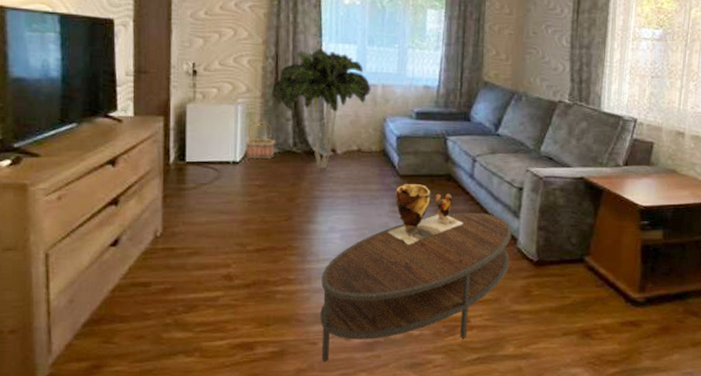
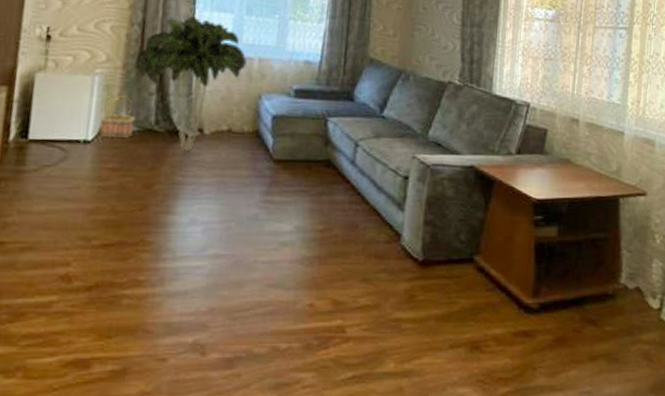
coffee table: present [320,212,512,362] -> none [170,203,395,383]
clay pot: present [388,184,464,245] -> none [257,170,343,241]

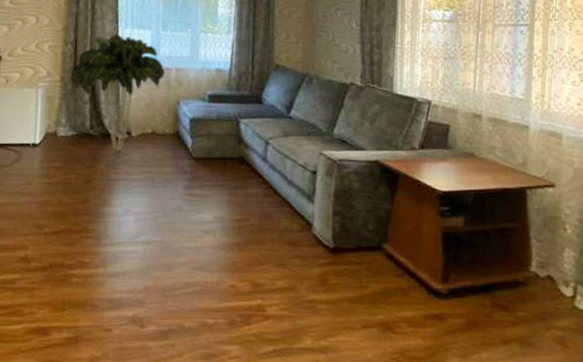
basket: present [99,96,135,139] -> none [45,105,73,142]

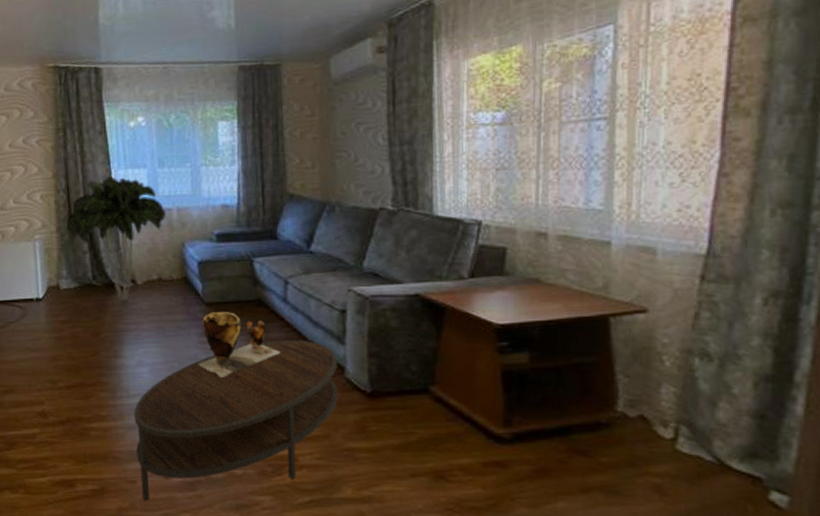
coffee table: none [114,196,306,351] -> present [134,340,339,502]
clay pot: none [182,167,258,229] -> present [198,312,281,377]

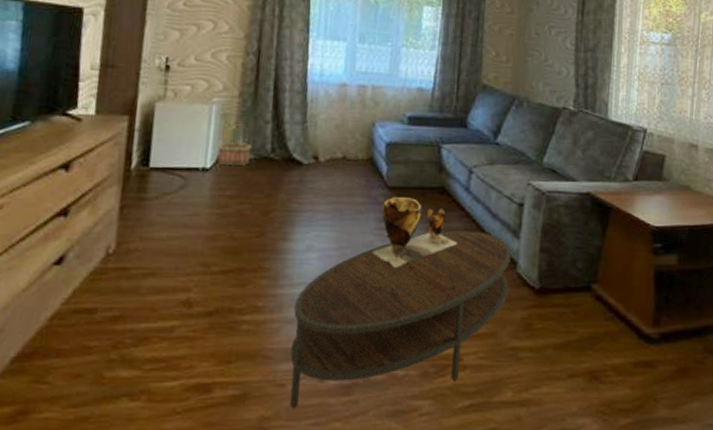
basket: none [46,256,76,295] -> present [217,124,252,167]
indoor plant: present [66,176,166,302] -> none [250,44,360,179]

